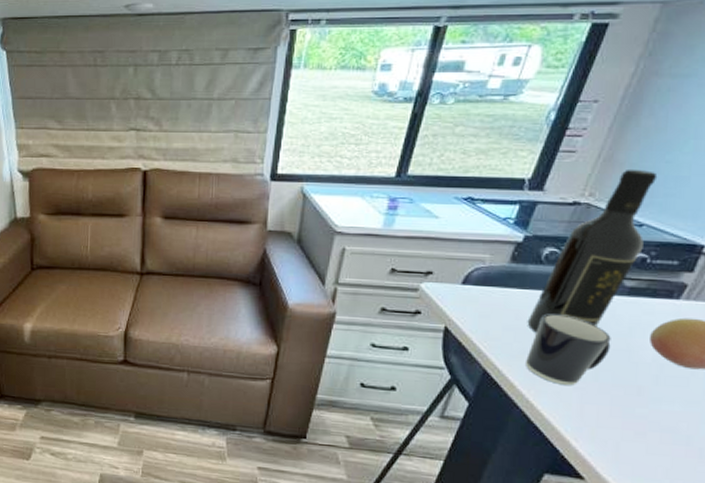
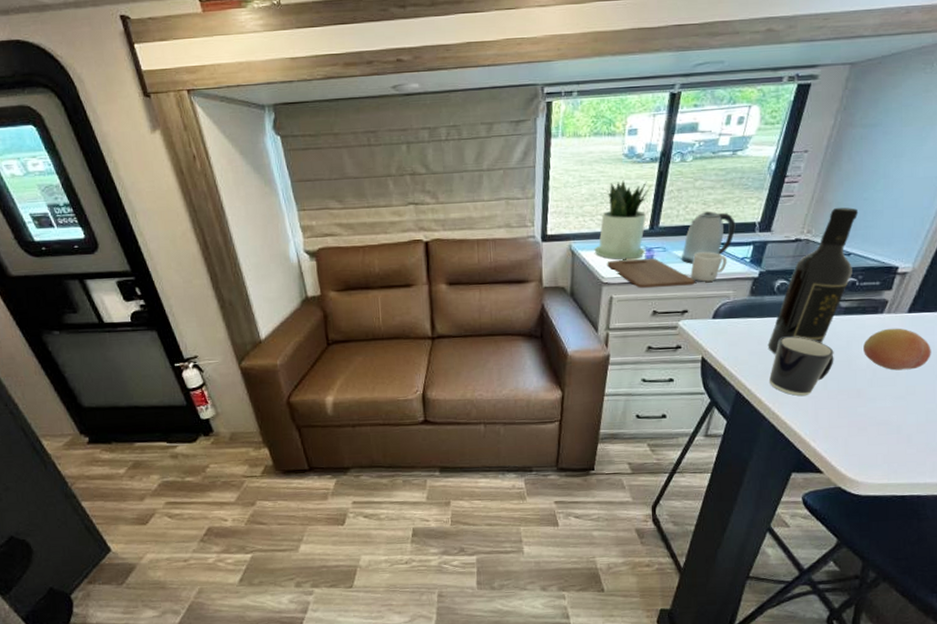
planter: none [328,120,402,209] -> present [594,180,651,260]
cutting board: none [342,208,445,244] -> present [607,257,695,289]
kettle: none [430,162,500,220] -> present [681,211,736,264]
mug: none [439,207,486,242] -> present [690,252,727,282]

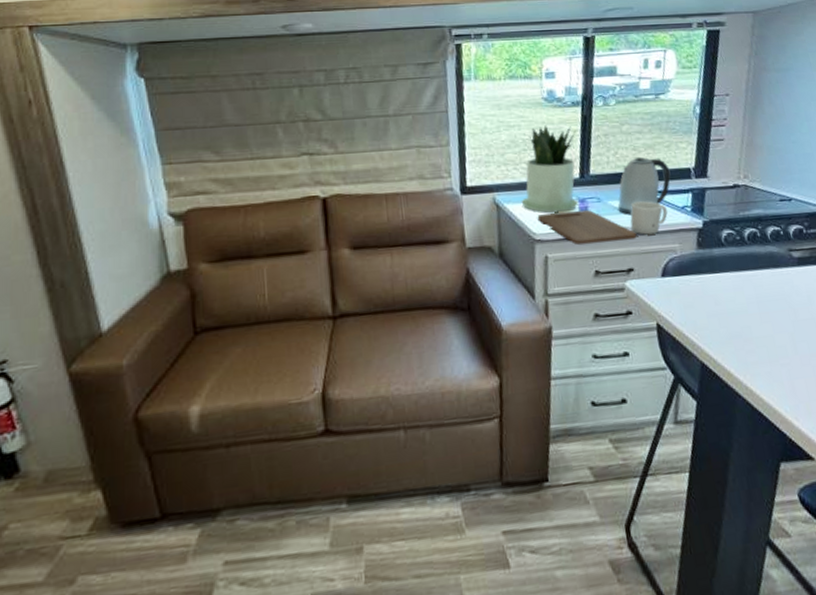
wine bottle: present [767,207,859,354] -> none [725,150,798,315]
mug: present [769,336,834,396] -> none [734,293,799,365]

